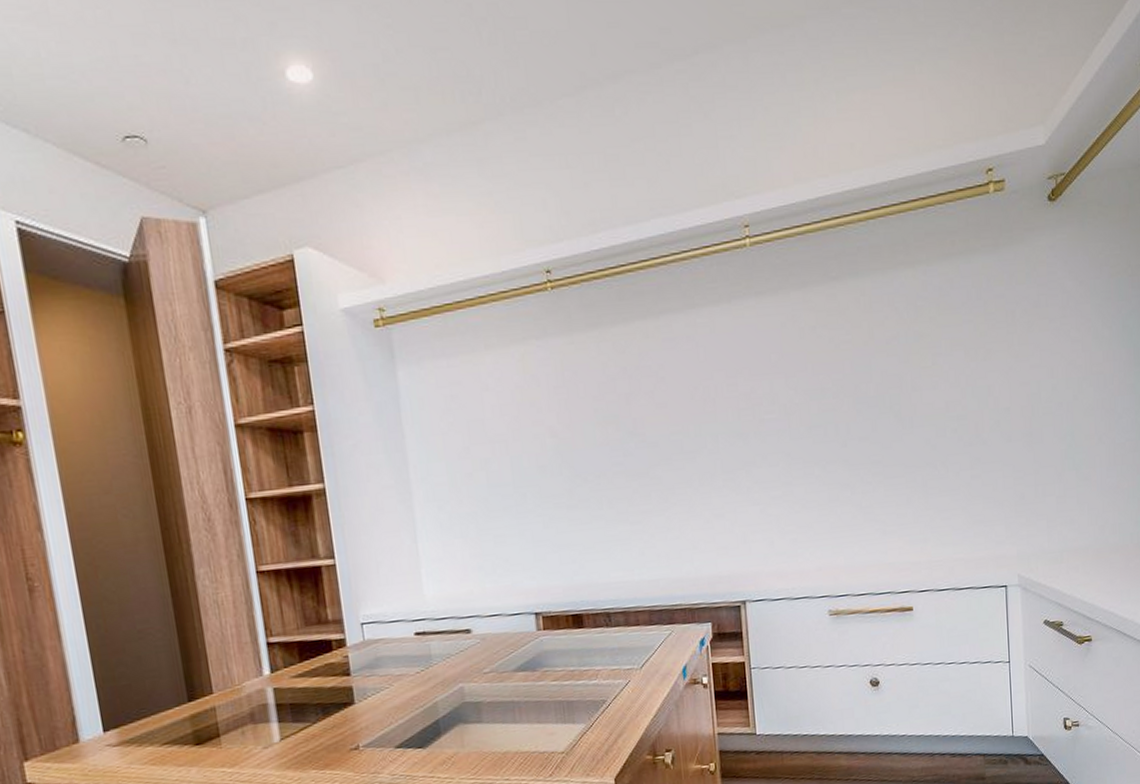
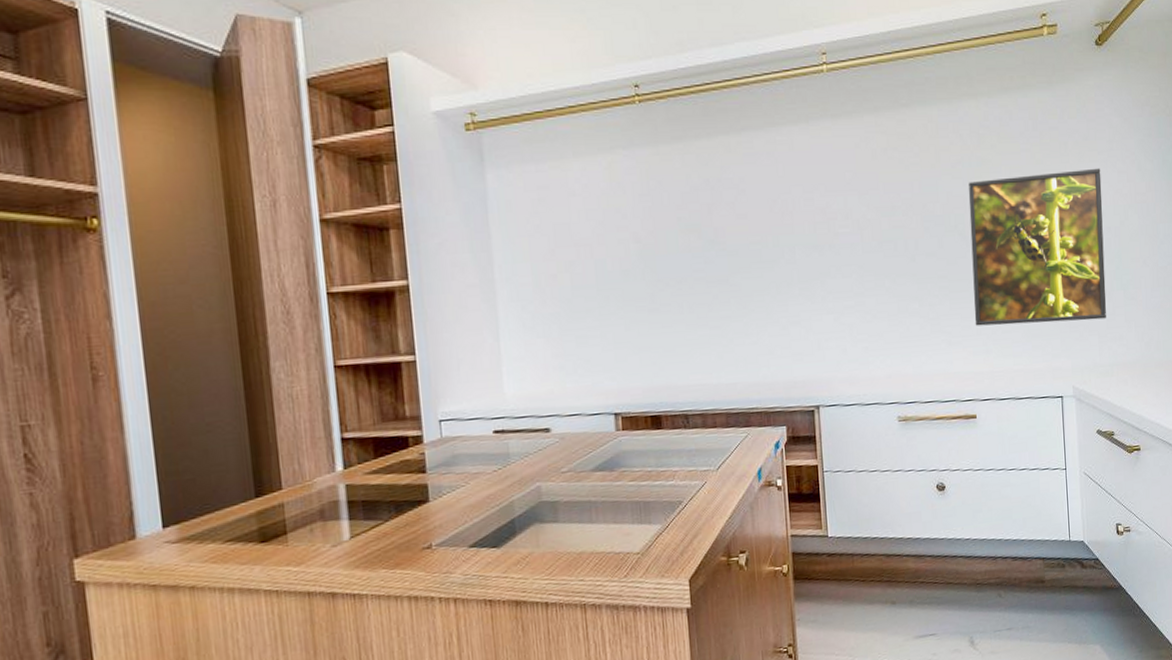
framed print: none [904,337,1057,514] -> present [968,168,1107,326]

